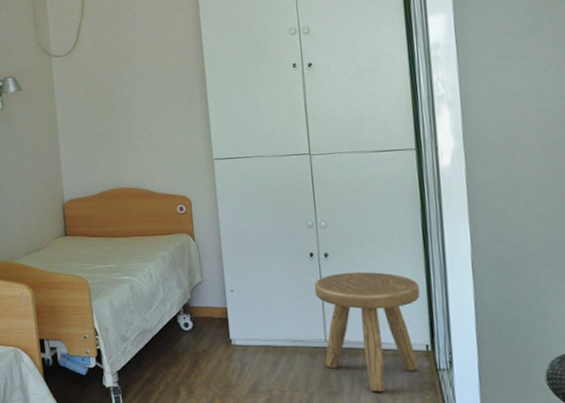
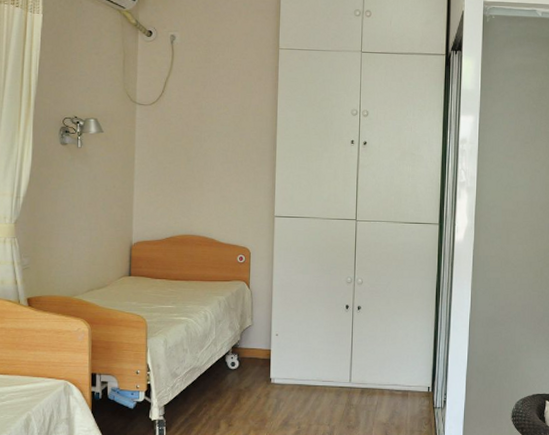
stool: present [314,271,420,393] -> none [346,323,428,426]

